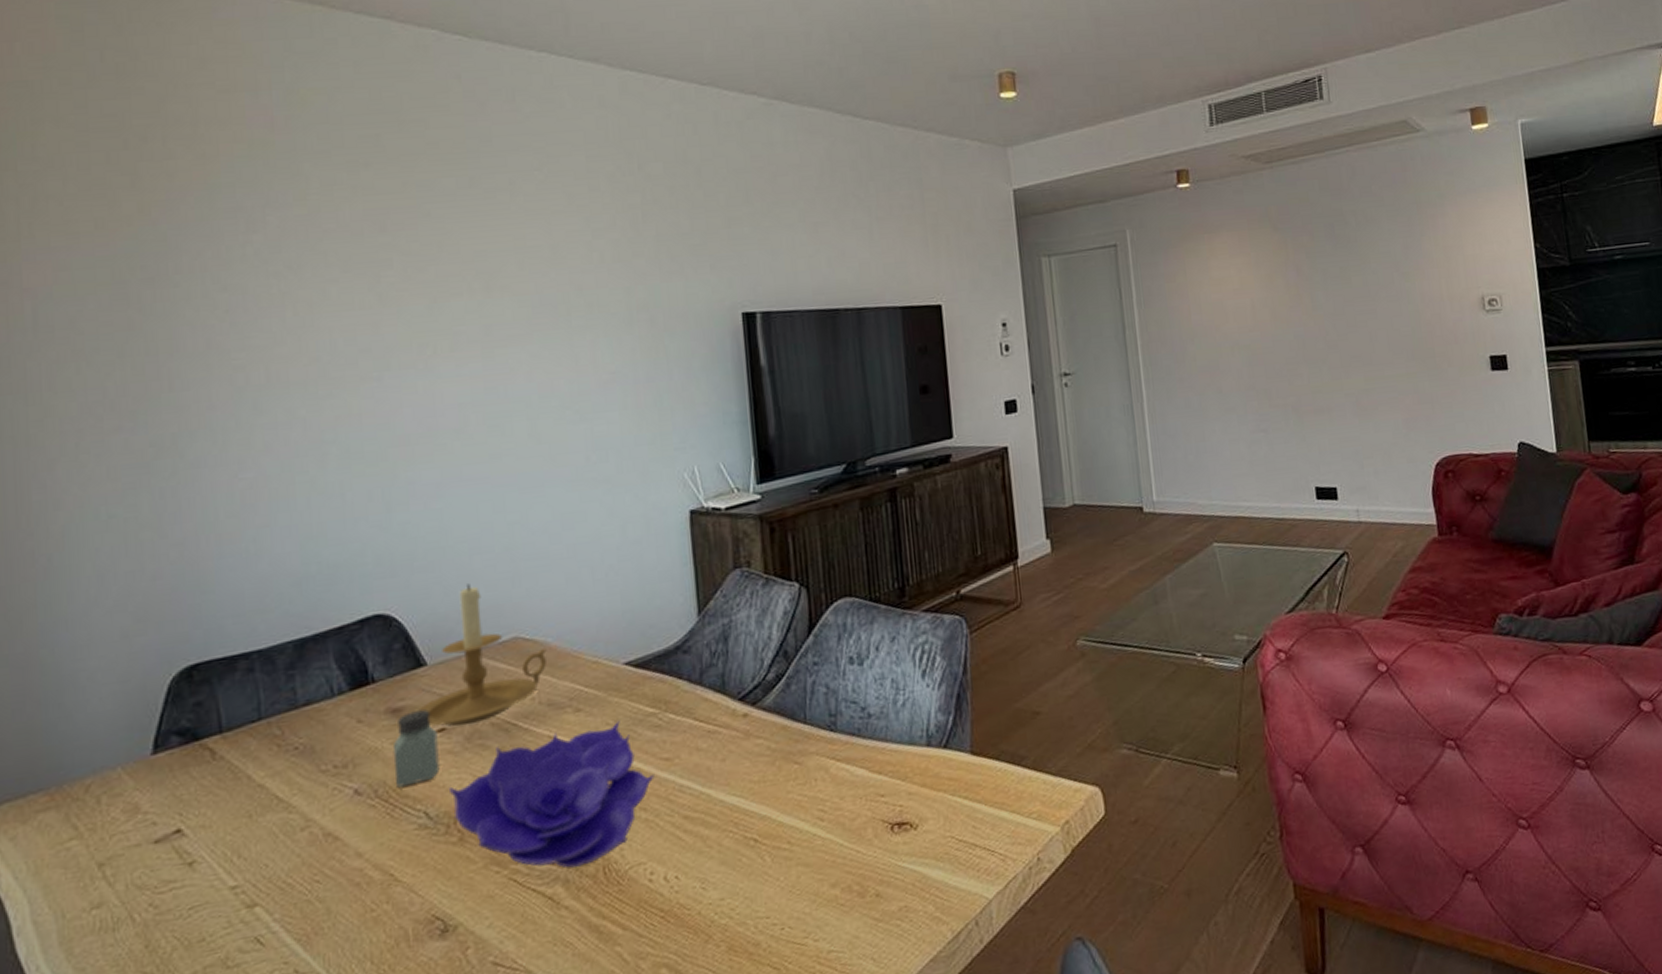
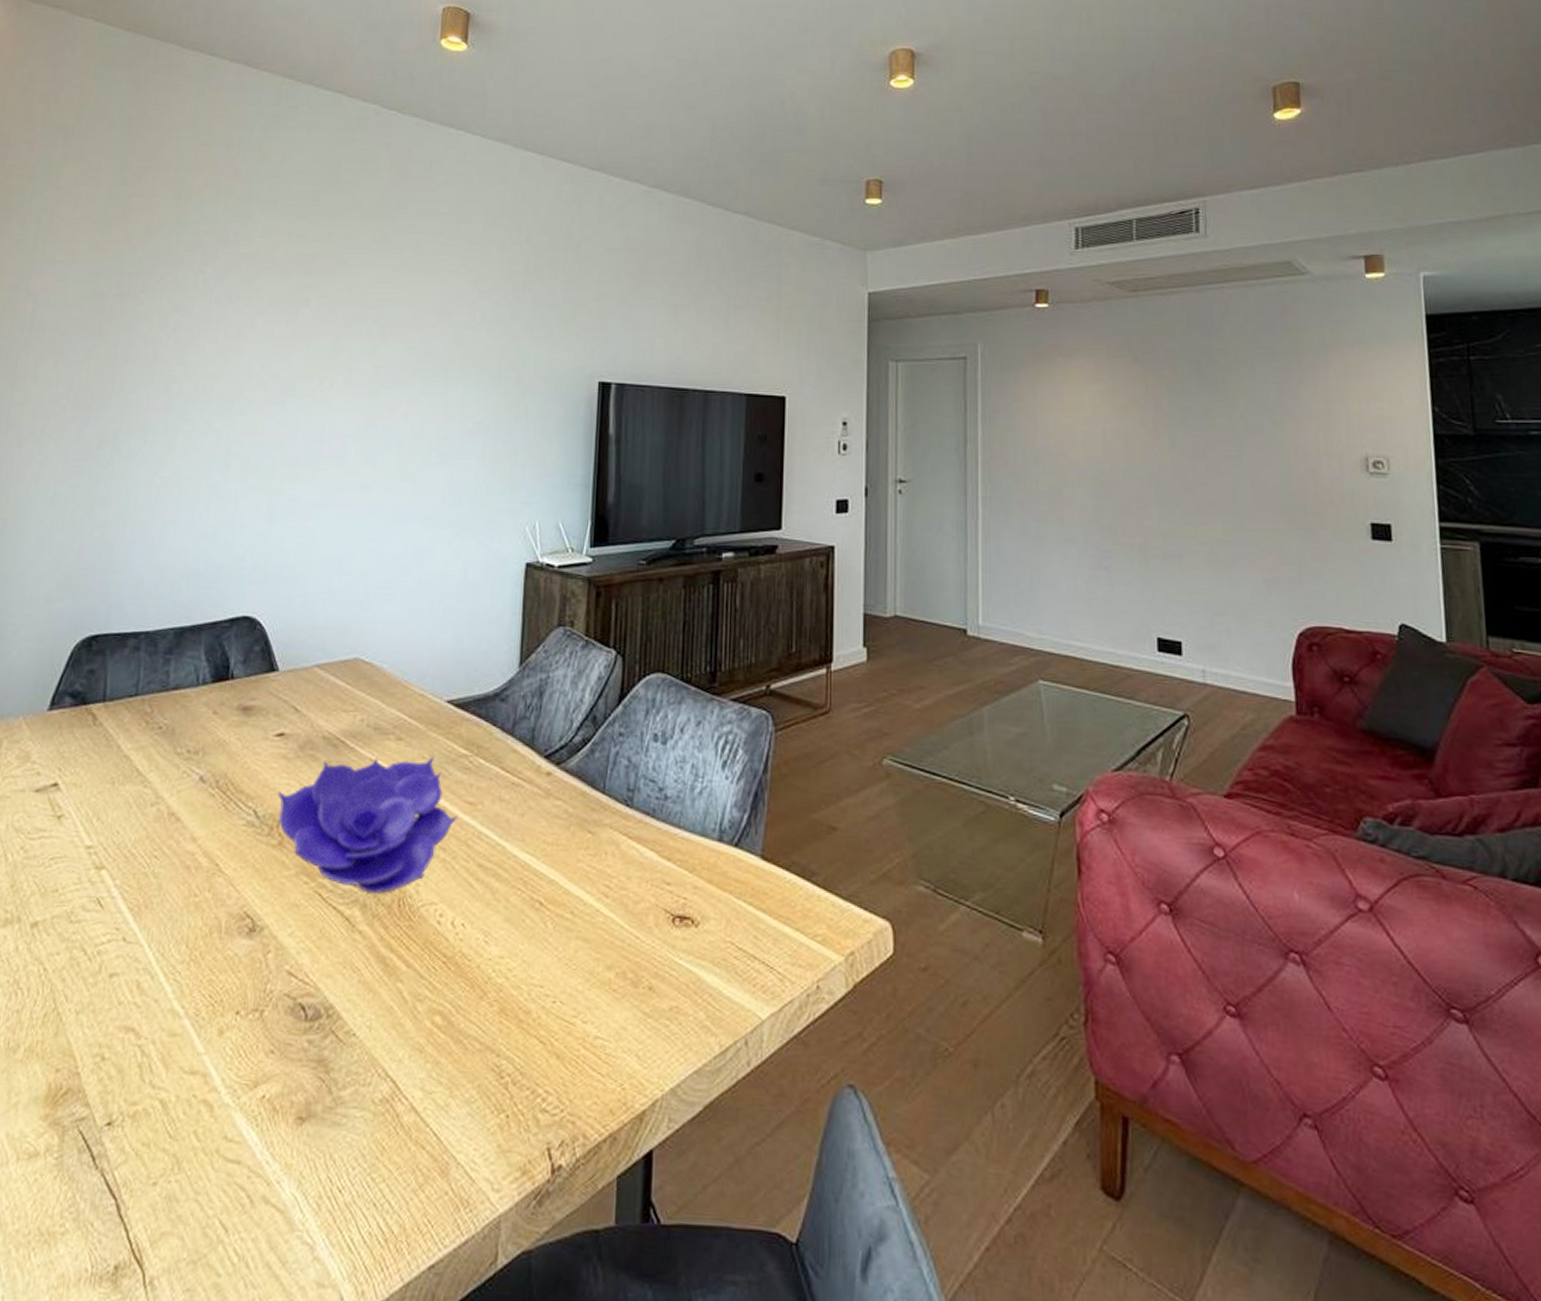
saltshaker: present [392,709,440,788] -> none [234,712,277,782]
candle holder: present [416,583,547,727] -> none [263,601,382,735]

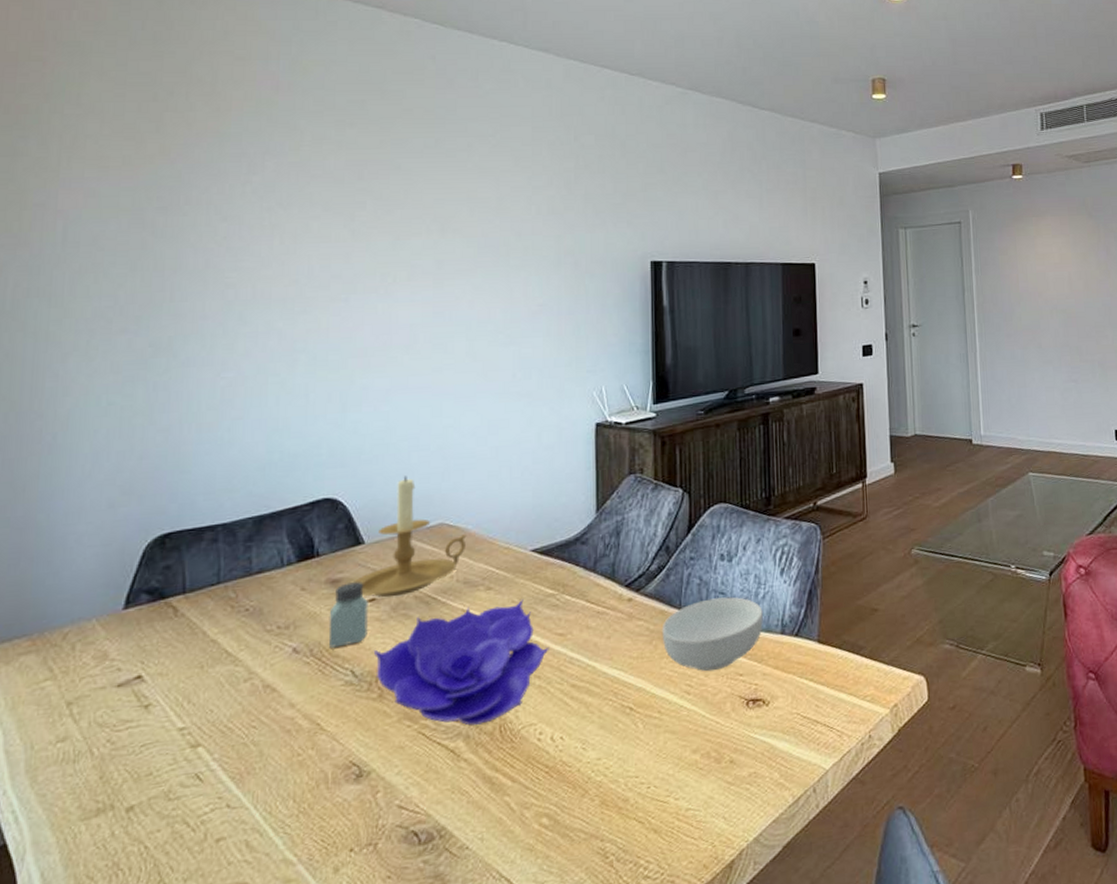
saltshaker: none [234,712,277,782] -> present [328,582,368,648]
candle holder: none [263,601,382,735] -> present [352,476,467,598]
cereal bowl: none [581,786,698,874] -> present [661,597,763,672]

